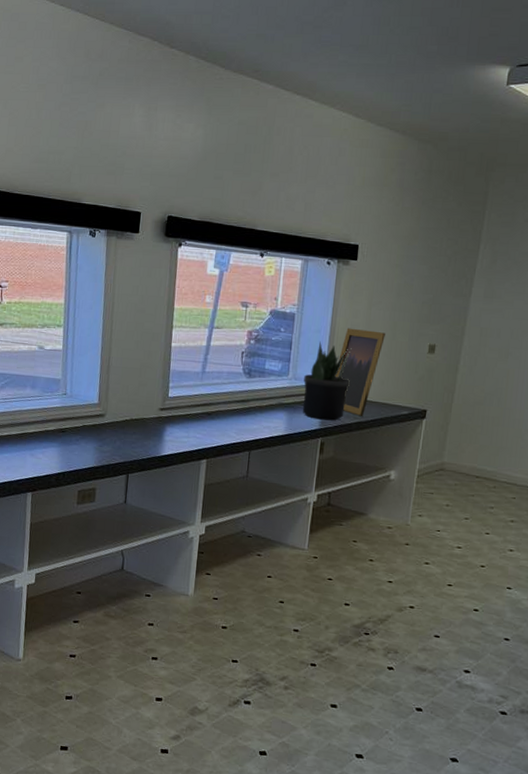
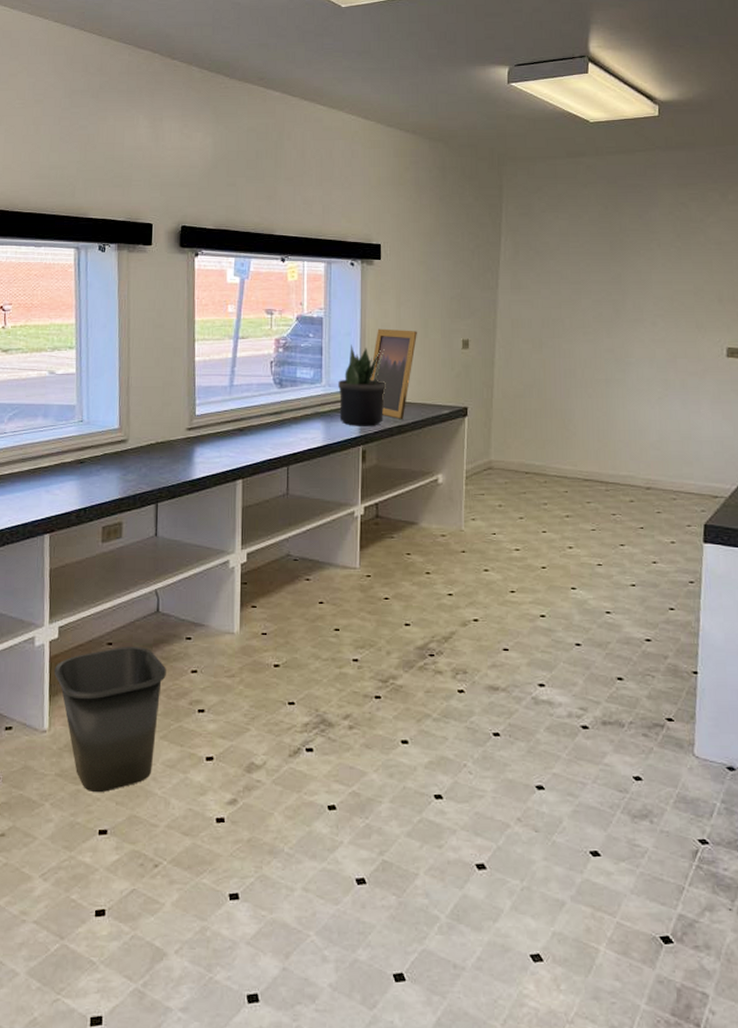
waste bin: none [30,596,127,716] -> present [55,647,166,792]

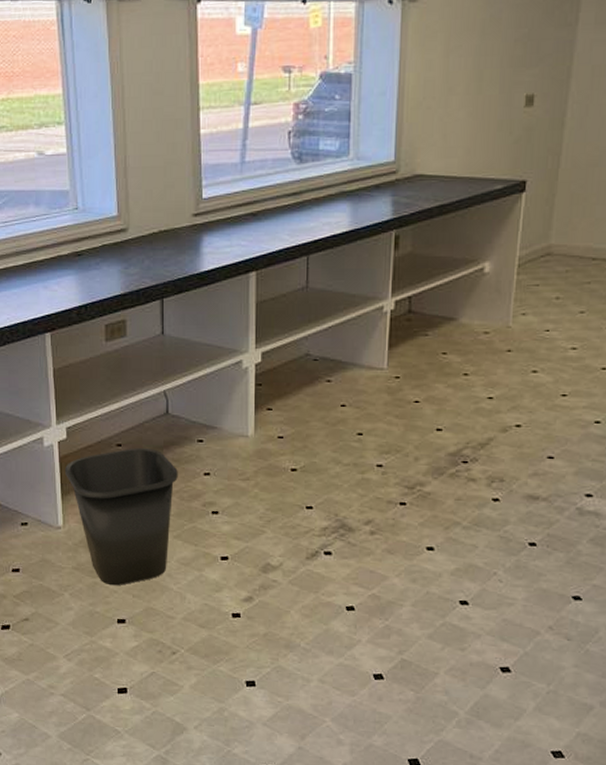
planter: present [338,344,387,426] -> none [369,106,428,207]
picture frame: present [370,328,417,420] -> none [407,84,469,199]

